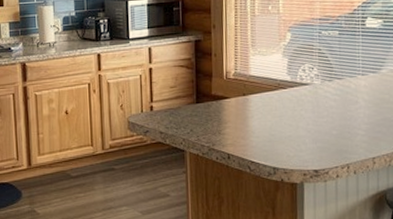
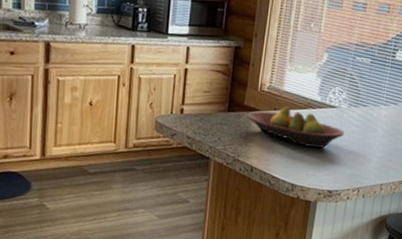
fruit bowl: none [216,91,322,129] -> present [247,106,344,149]

